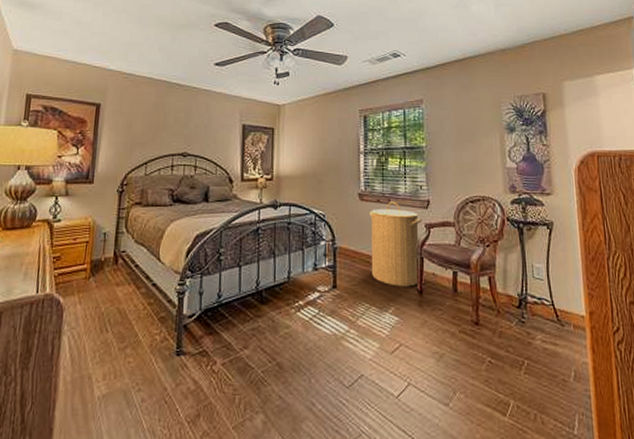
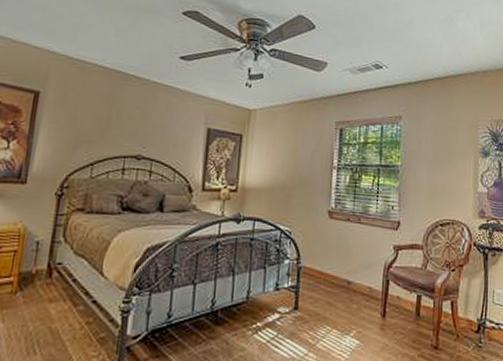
laundry hamper: present [369,201,423,287] -> none [335,221,392,310]

